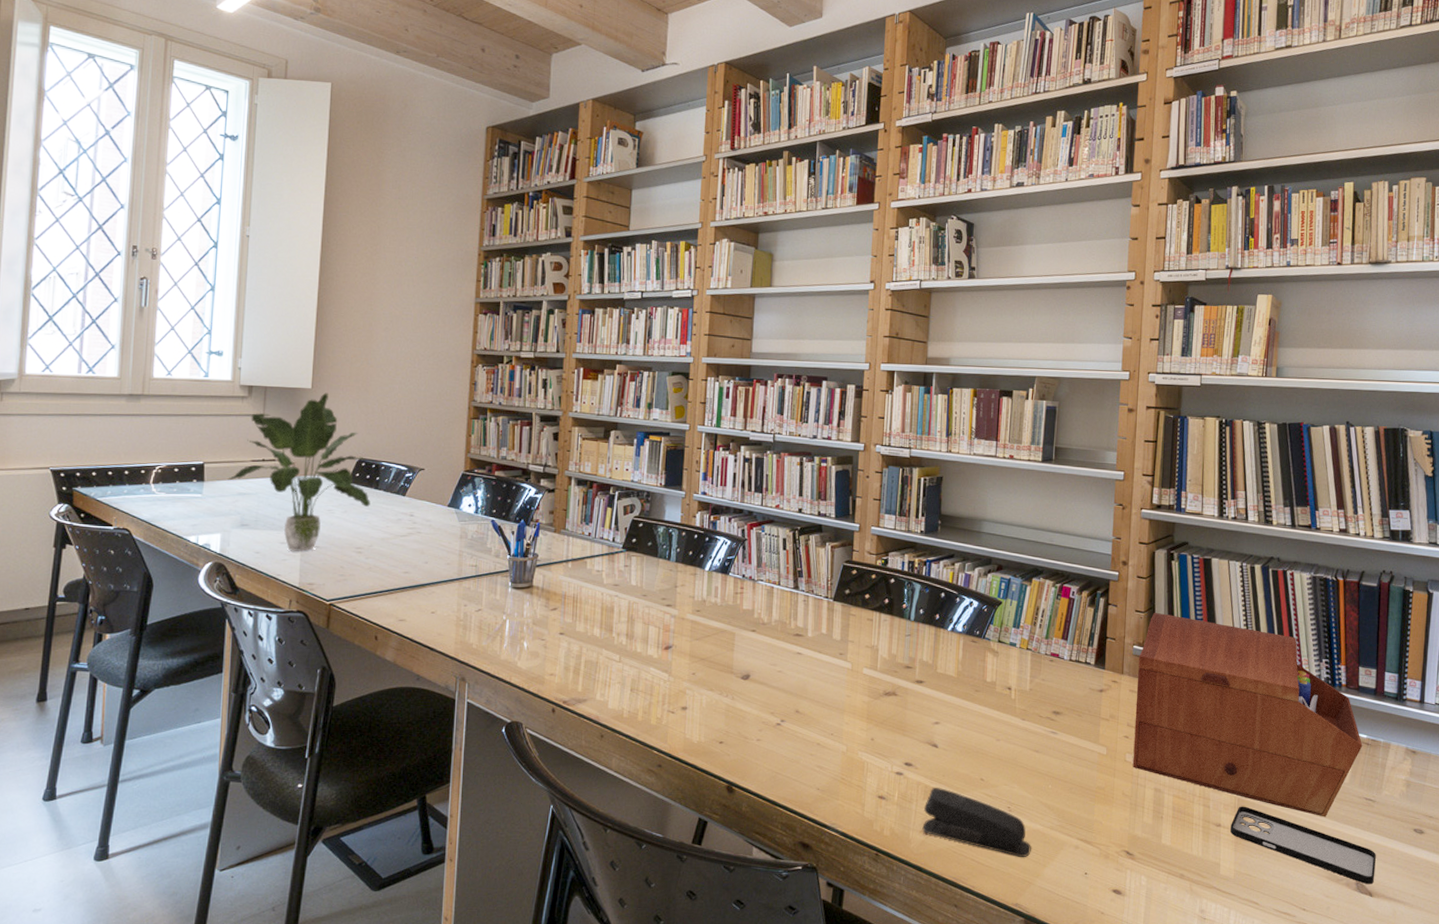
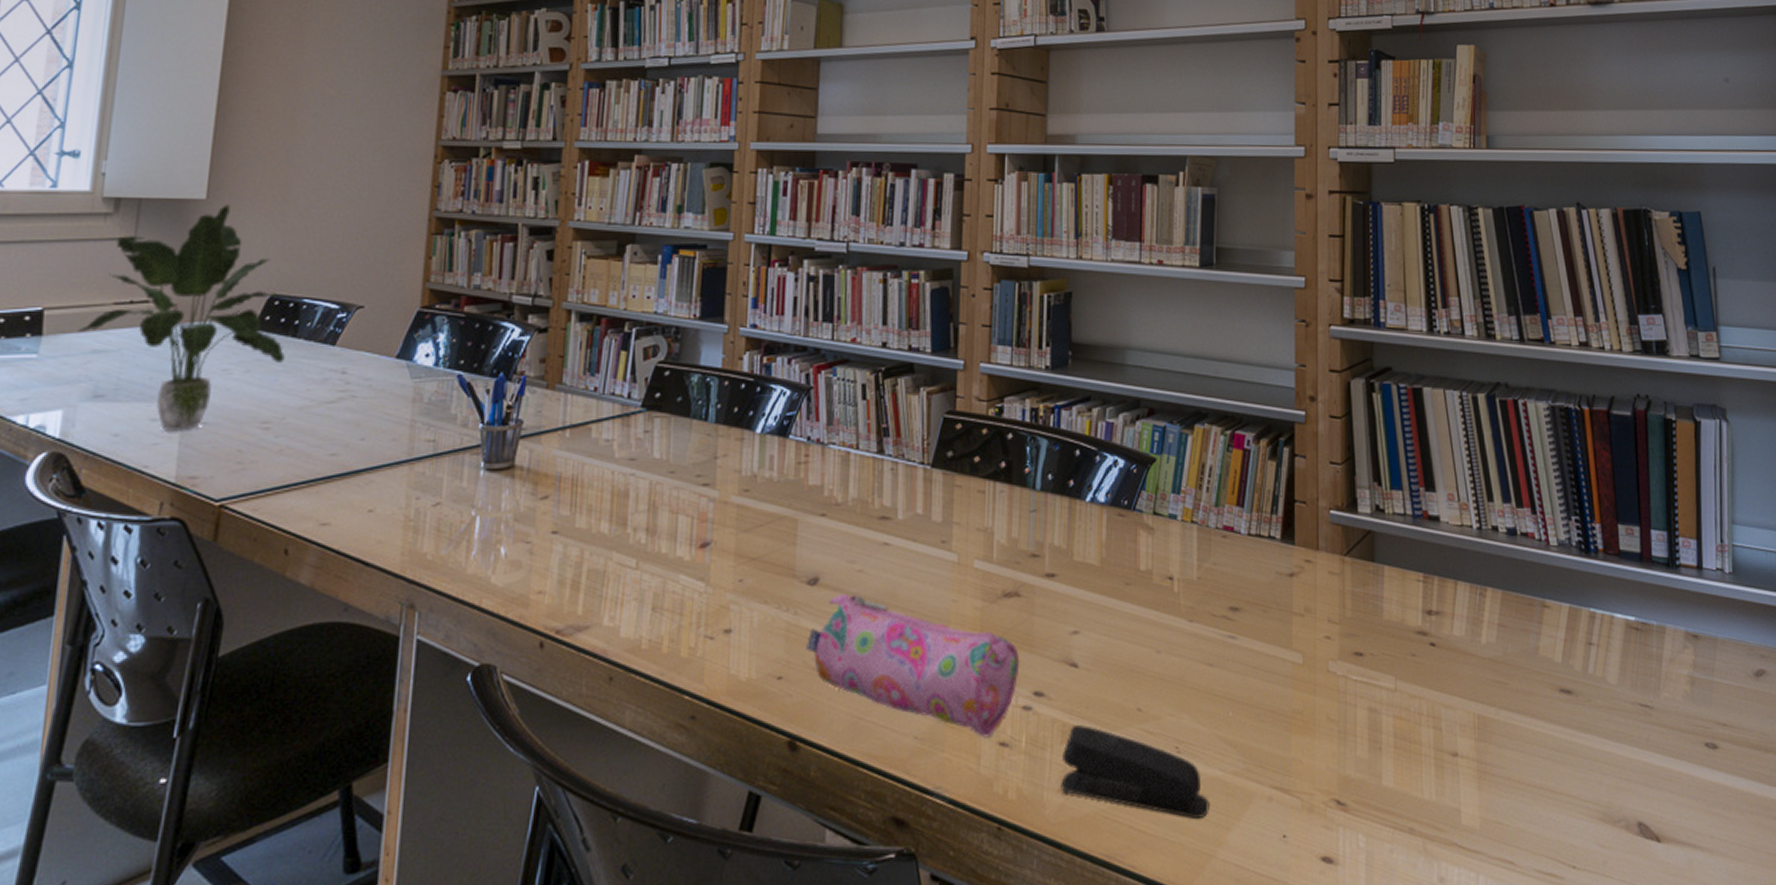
pencil case: none [740,687,895,792] -> present [806,594,1020,738]
sewing box: present [1133,612,1363,817] -> none [1337,463,1631,734]
smartphone: present [1230,806,1376,885] -> none [1471,725,1661,826]

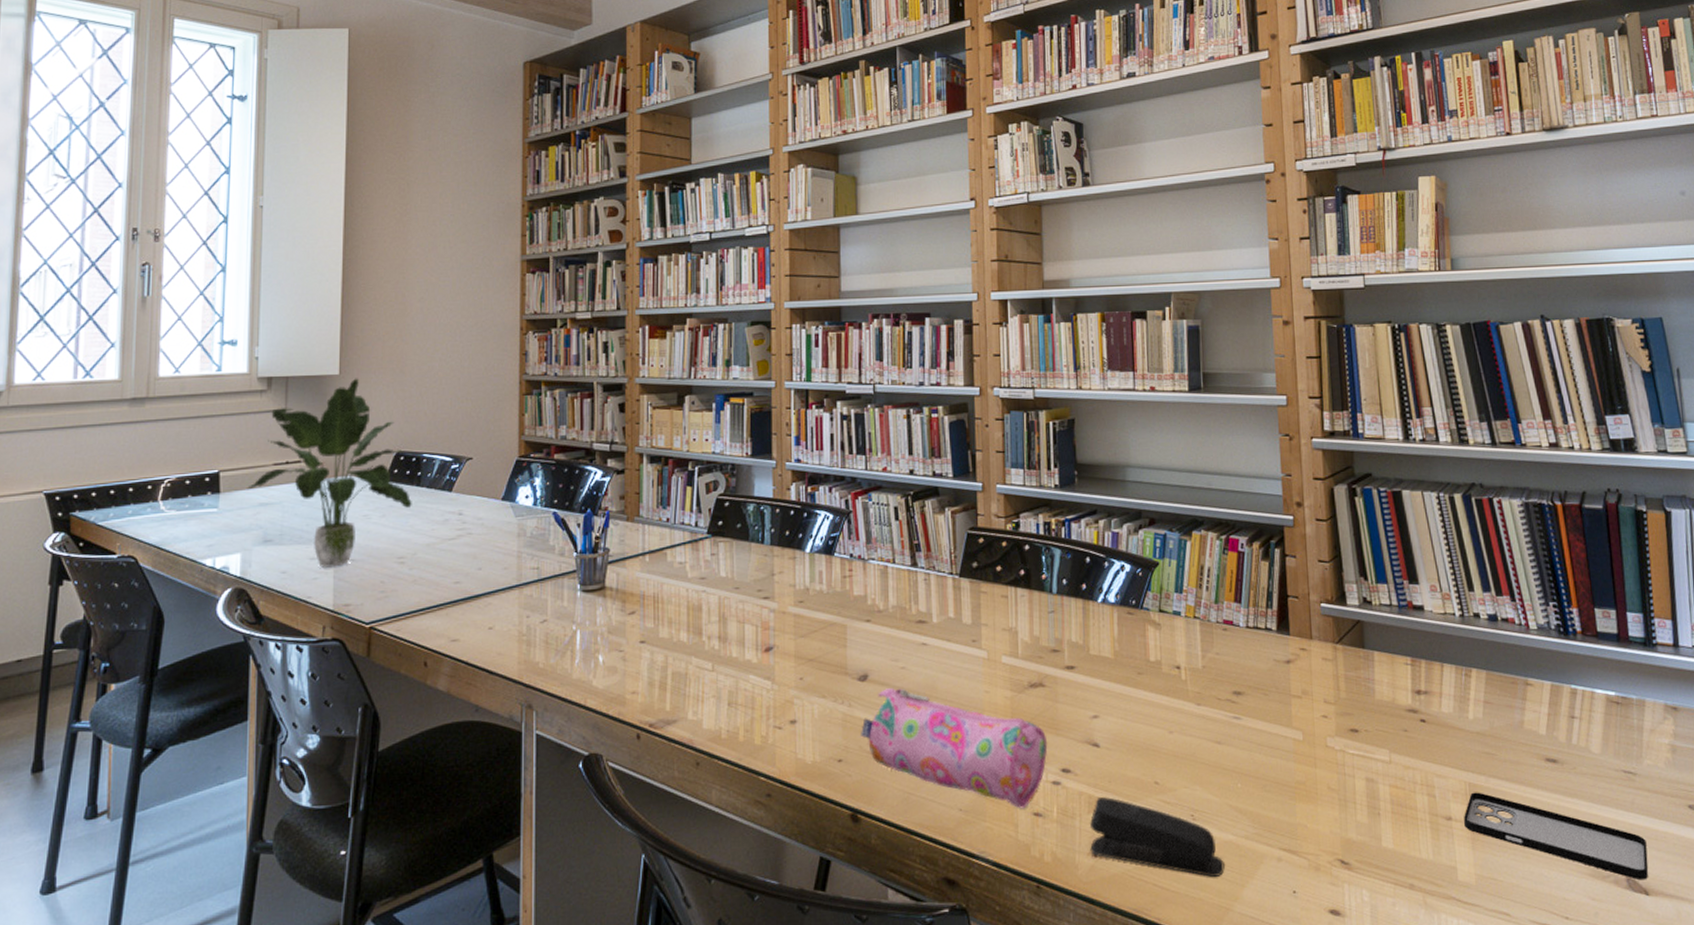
smartphone: none [1471,725,1661,826] -> present [1464,792,1648,881]

